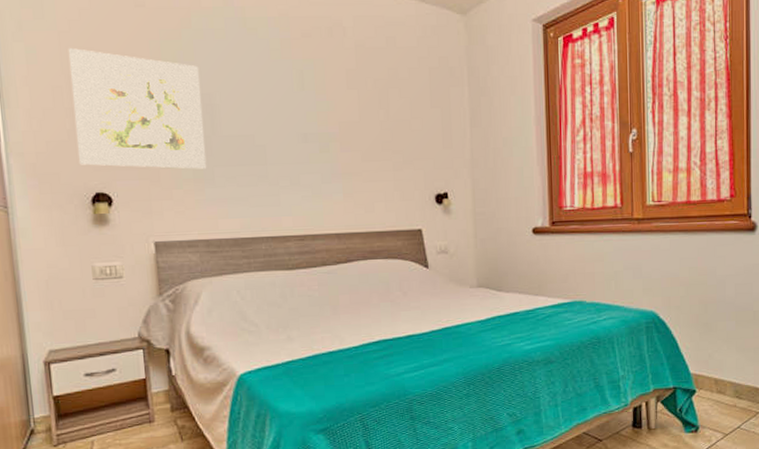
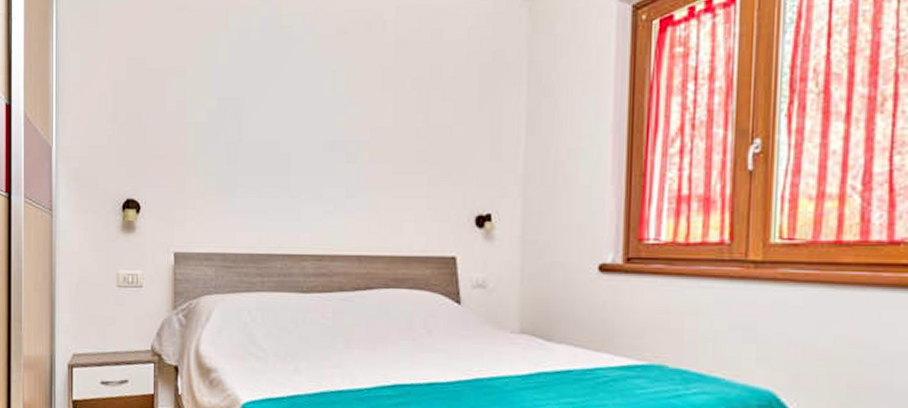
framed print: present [68,48,207,169] -> none [114,54,231,178]

